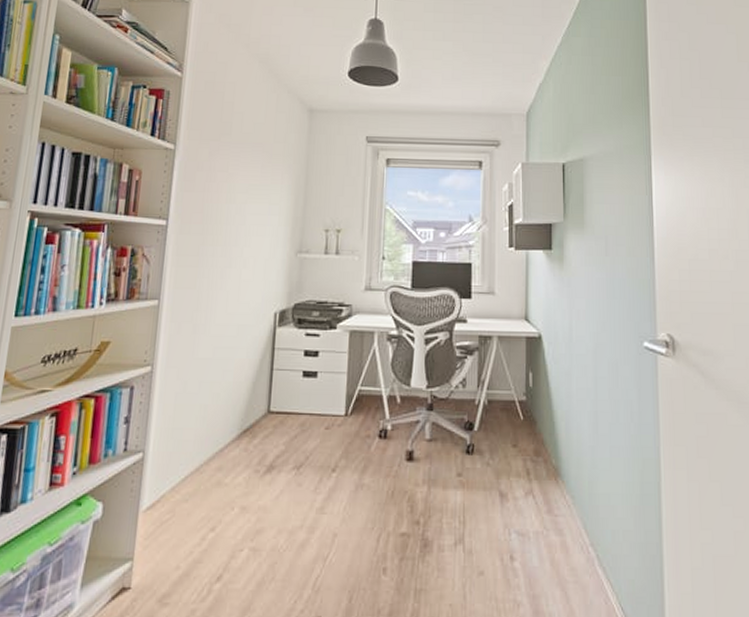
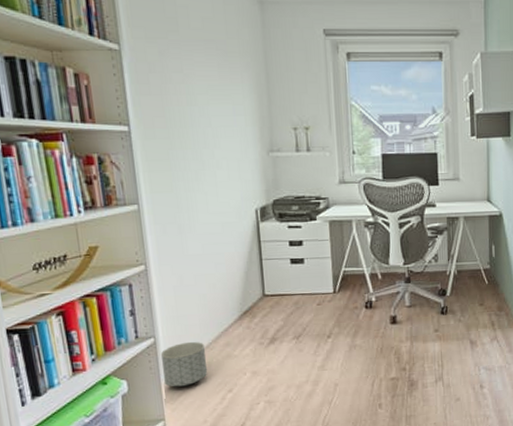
planter: none [142,461,196,518] -> present [160,341,208,387]

